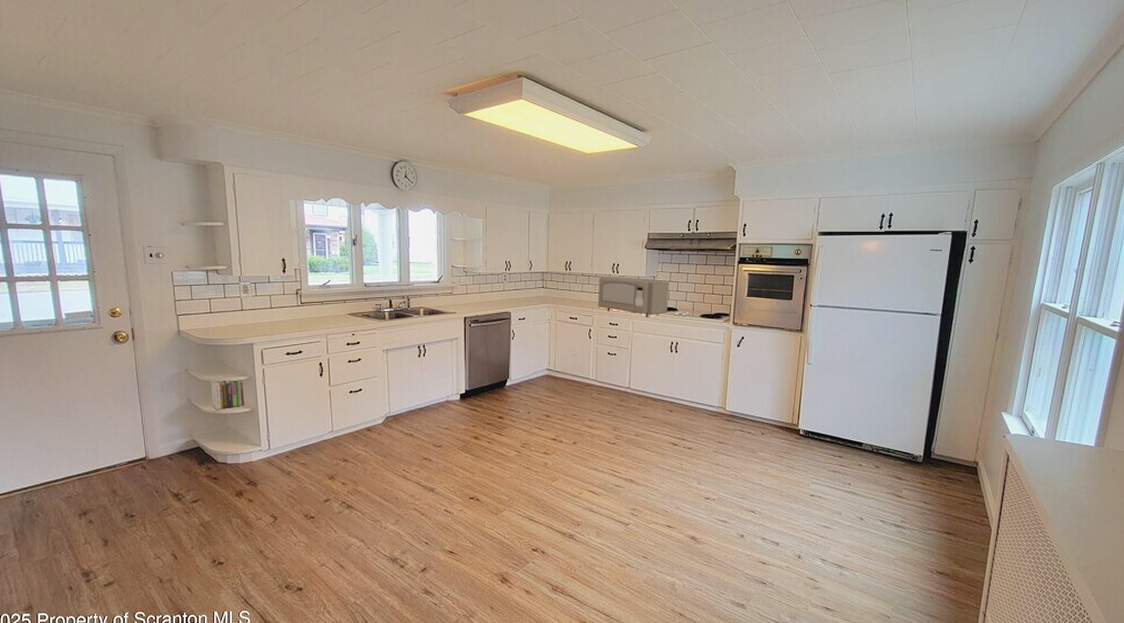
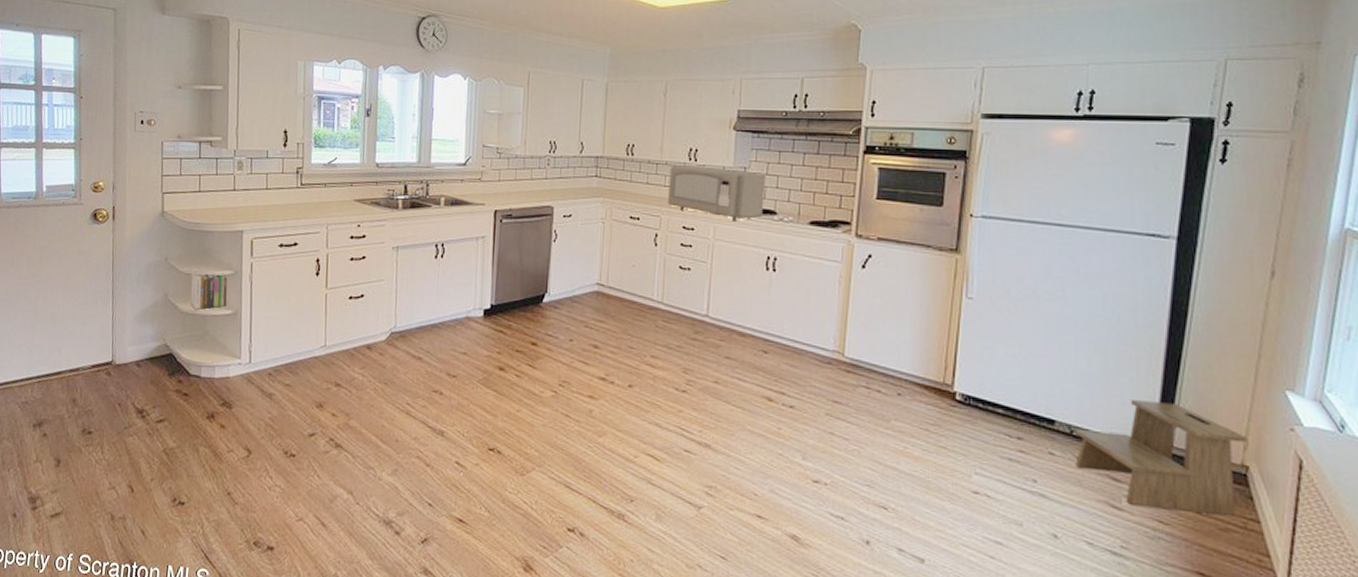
step stool: none [875,425,979,495] -> present [1075,400,1248,517]

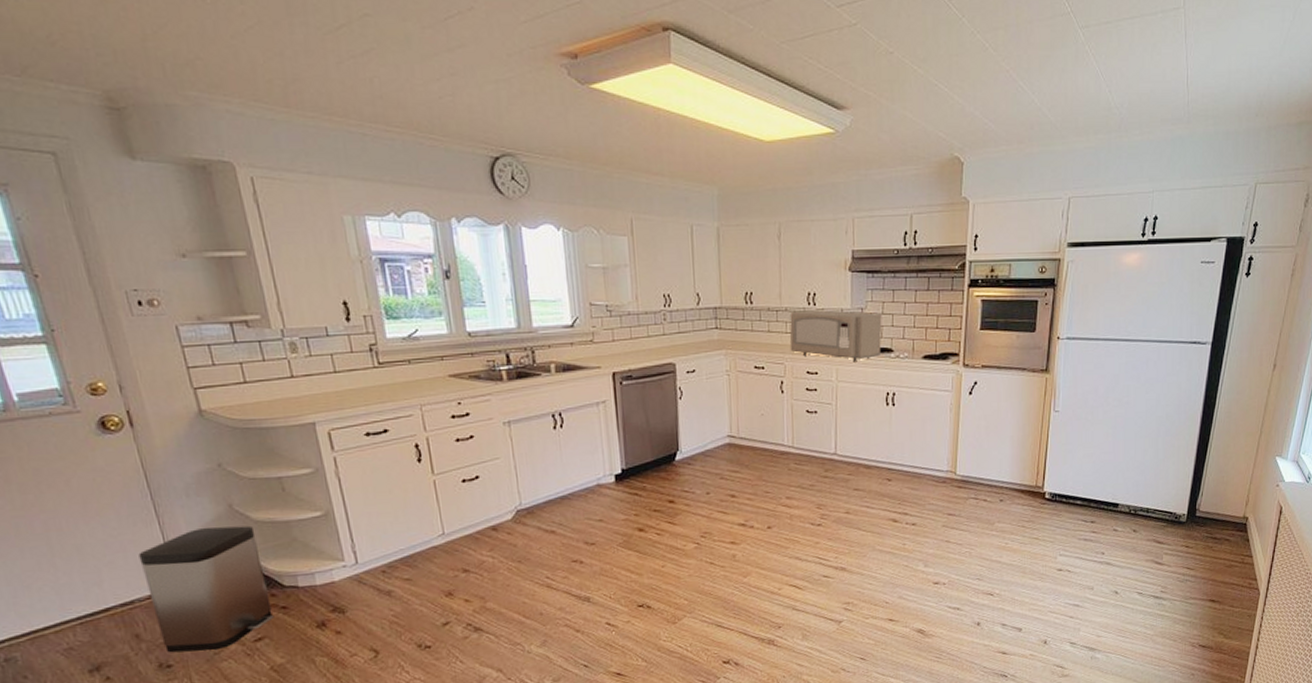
pedal bin: none [90,312,179,424] -> present [138,525,275,653]
books: present [190,271,228,310] -> none [259,472,313,516]
step stool: present [1075,400,1248,517] -> none [1132,477,1249,559]

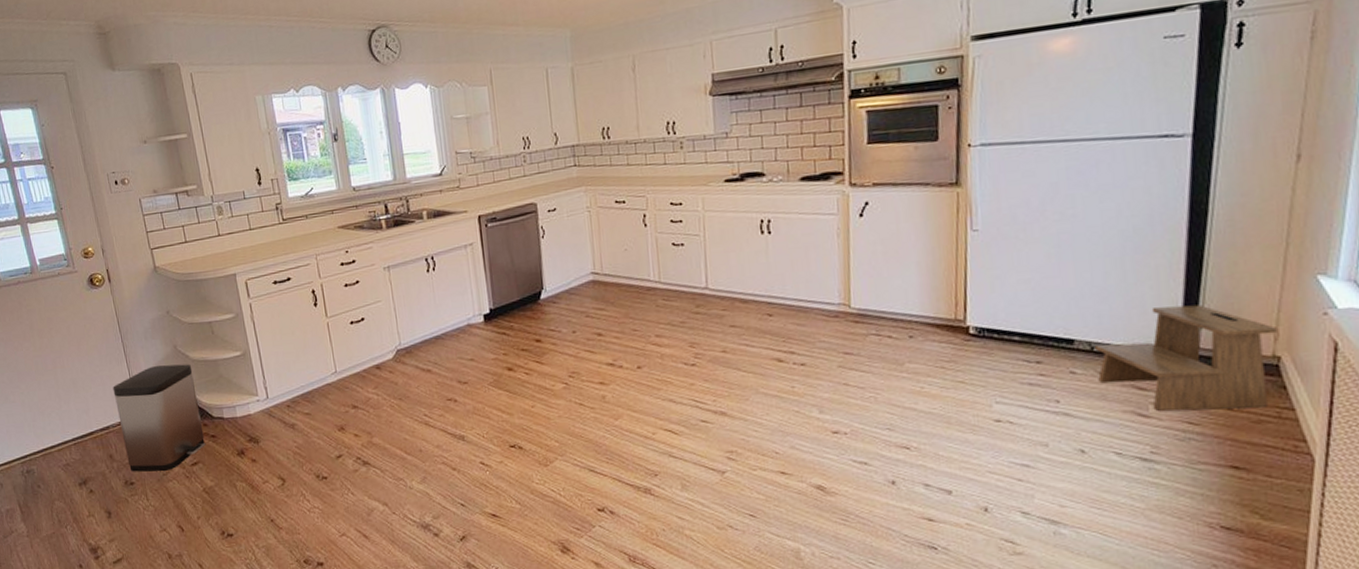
microwave: present [789,310,882,362] -> none [649,136,751,190]
step stool: none [1132,477,1249,559] -> present [1095,304,1279,411]

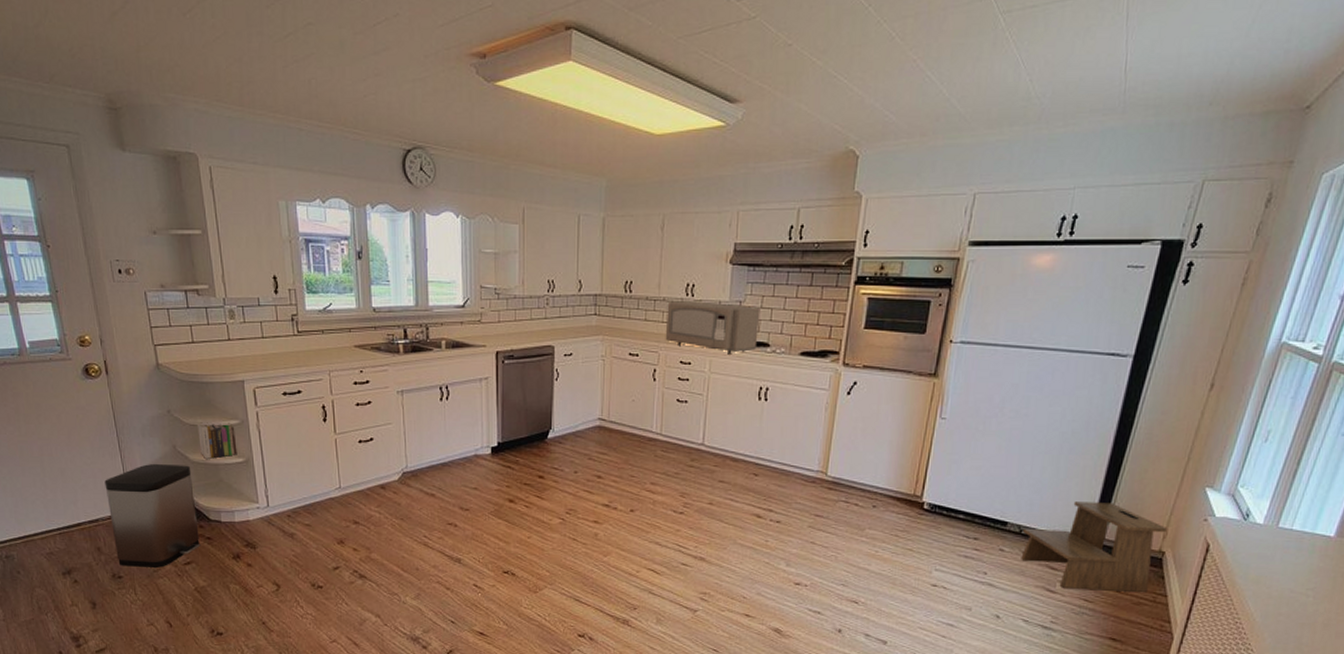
books: none [195,317,235,356] -> present [198,422,237,459]
microwave: none [649,136,751,190] -> present [665,301,761,355]

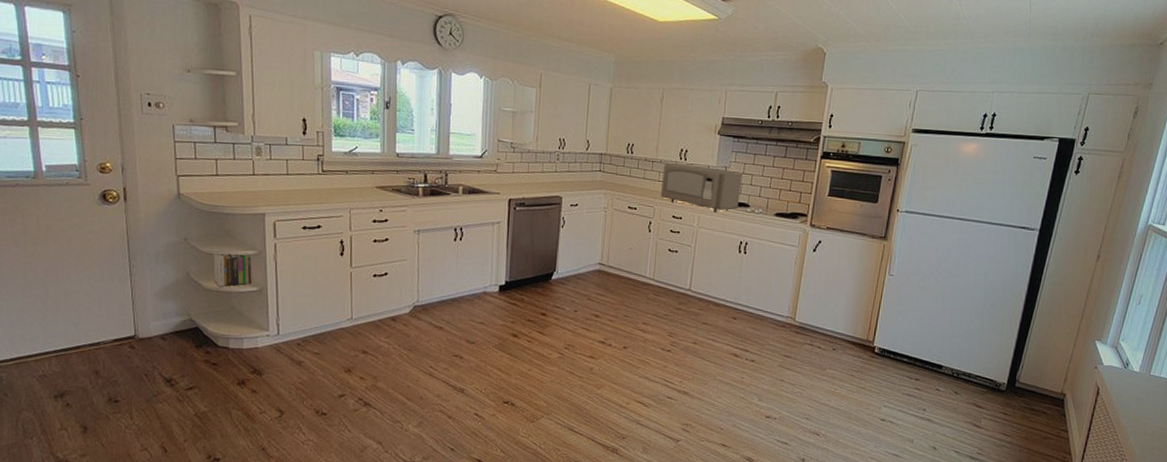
pedal bin: present [104,464,201,567] -> none [110,289,206,392]
step stool: present [1021,502,1168,593] -> none [953,349,1068,429]

